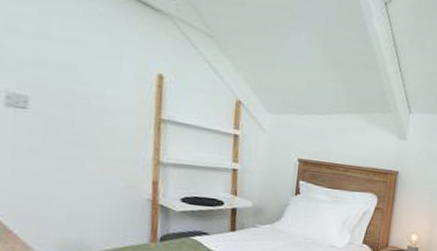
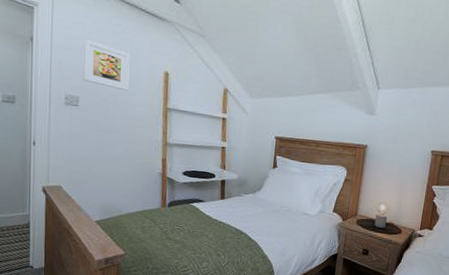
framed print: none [36,22,109,94] -> present [83,40,130,91]

